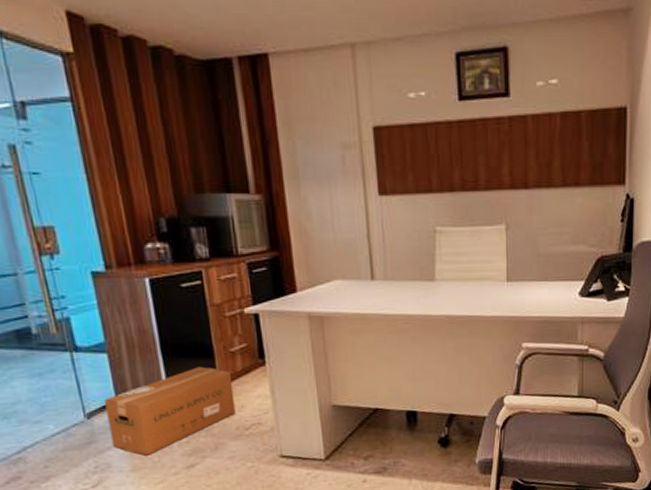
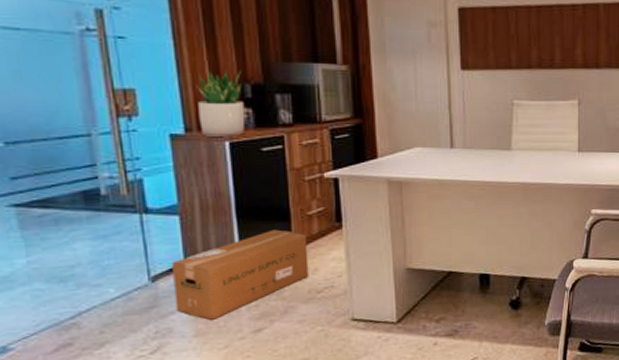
planter: none [111,203,163,275] -> present [195,69,246,138]

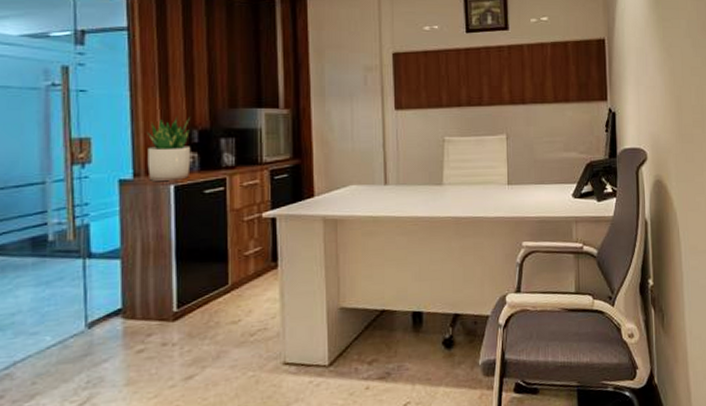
box: present [172,229,309,321] -> none [109,271,243,369]

